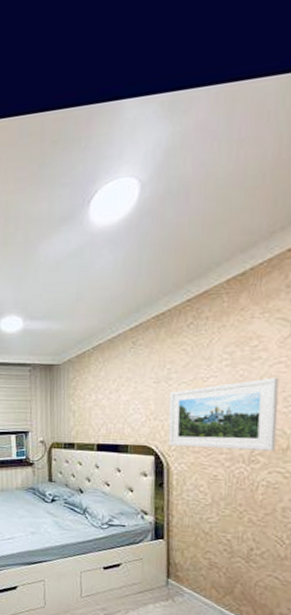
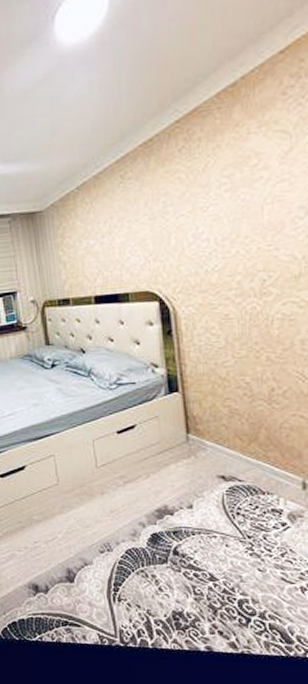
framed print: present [168,377,279,451] -> none [168,197,287,289]

